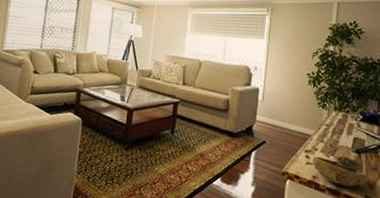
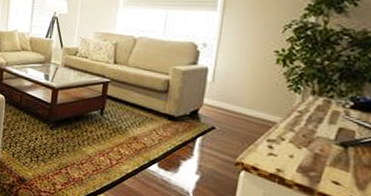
decorative bowl: present [312,156,369,188] -> none [276,146,358,186]

